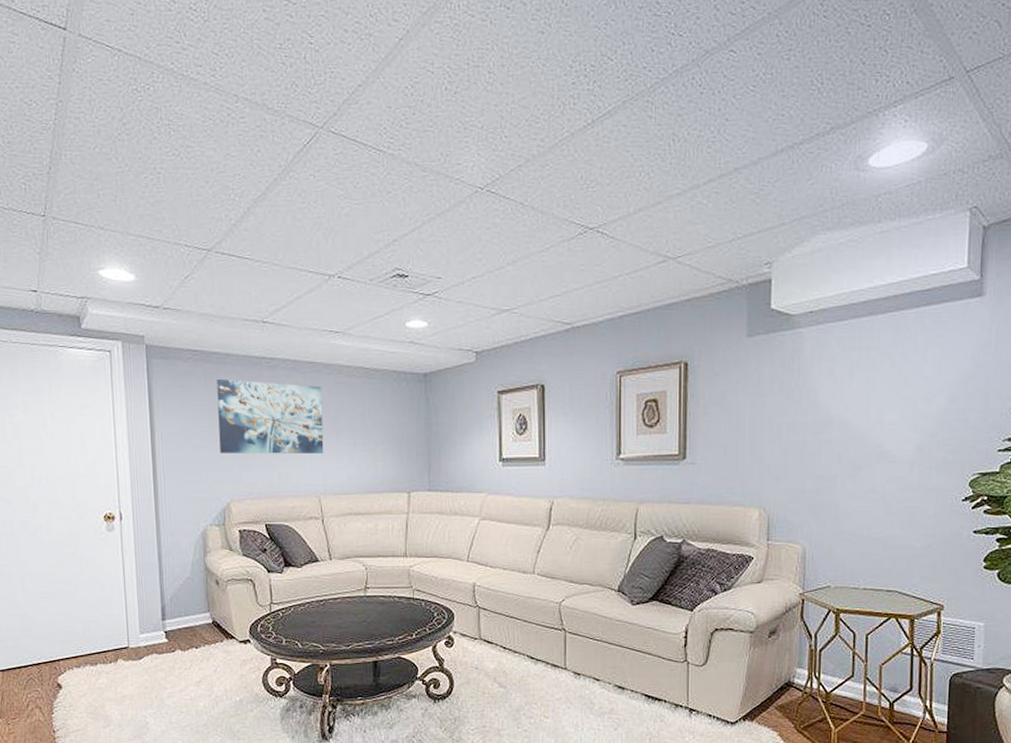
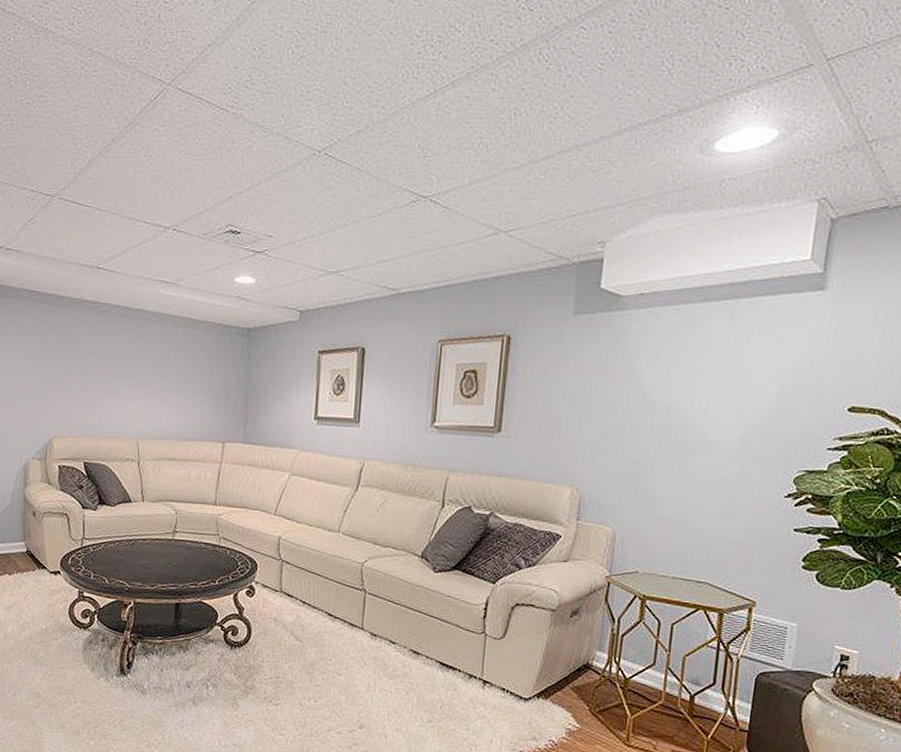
wall art: present [217,378,324,455] -> none [47,319,149,399]

